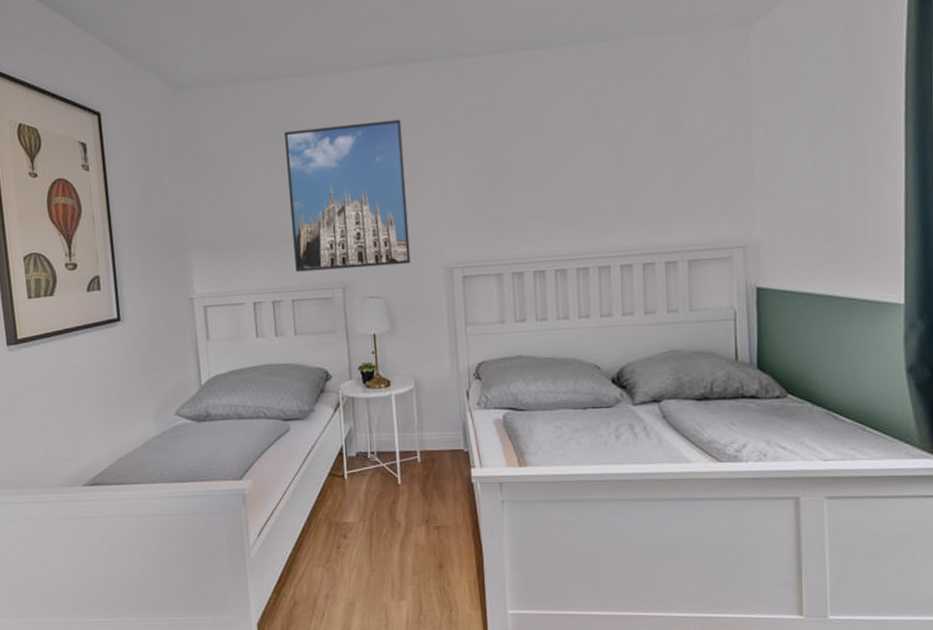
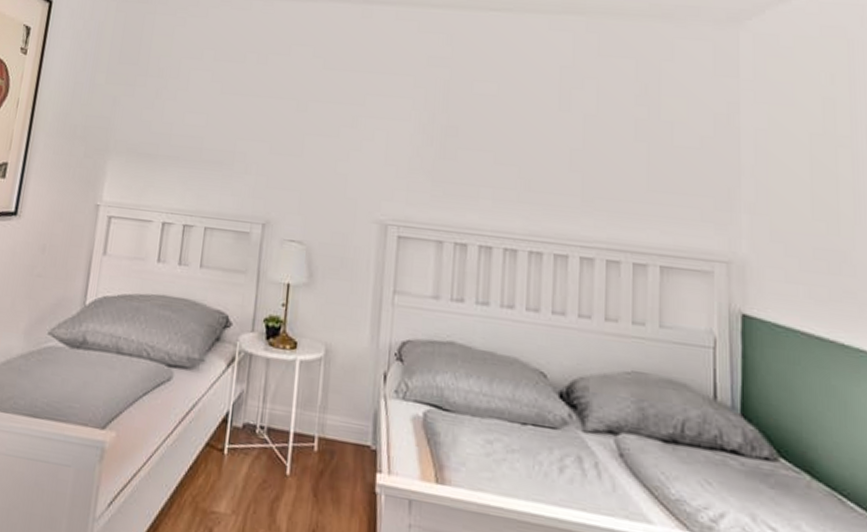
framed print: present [283,119,411,272] -> none [215,49,355,211]

